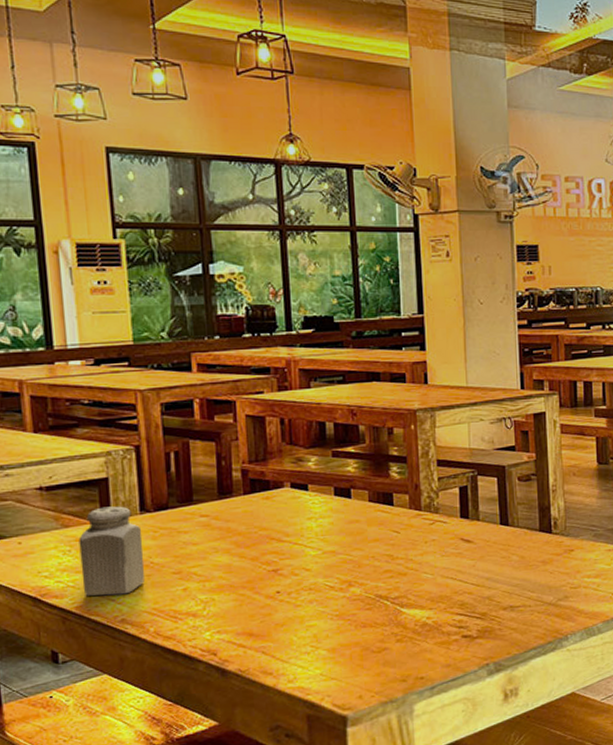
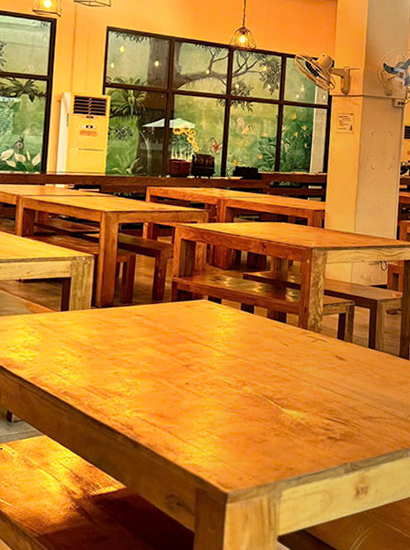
salt shaker: present [78,506,145,596] -> none [39,300,90,372]

